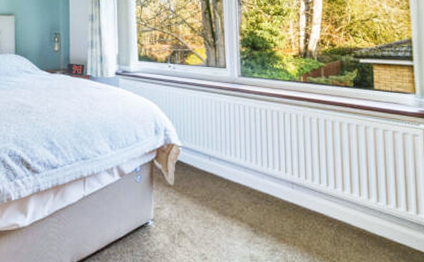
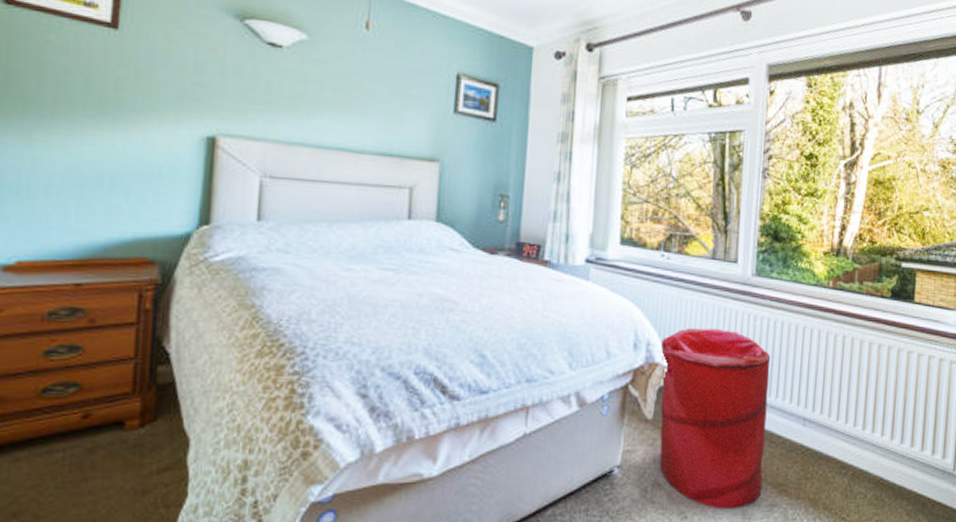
laundry hamper: none [175,116,264,253] -> present [660,328,771,510]

